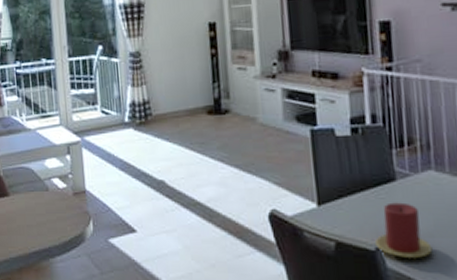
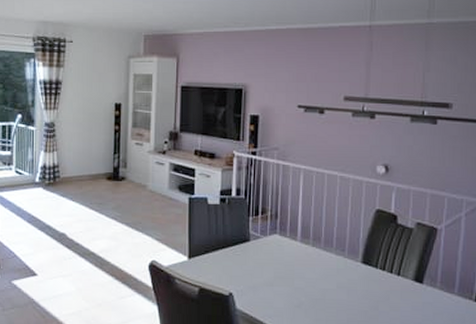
candle: present [375,202,433,258] -> none [230,258,271,302]

